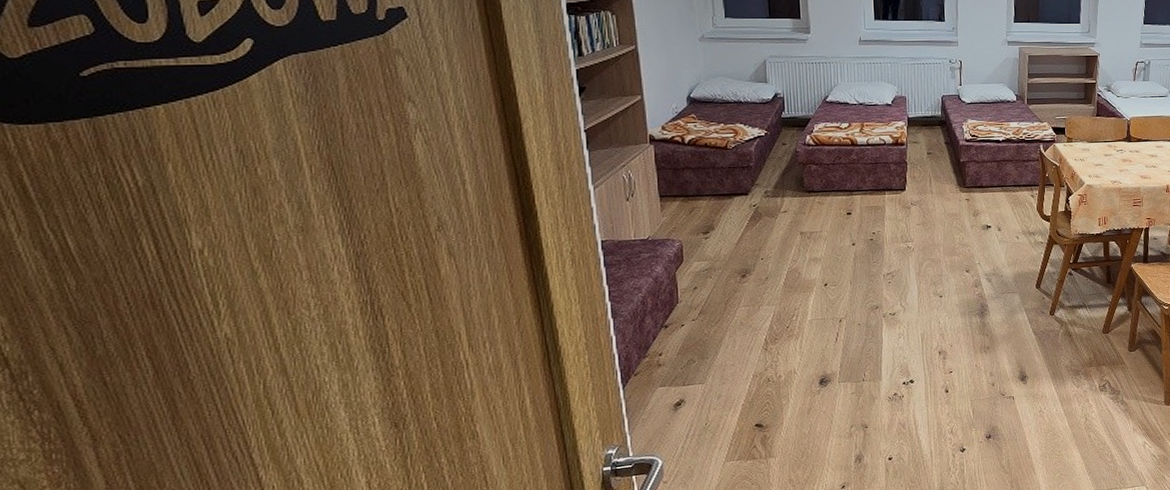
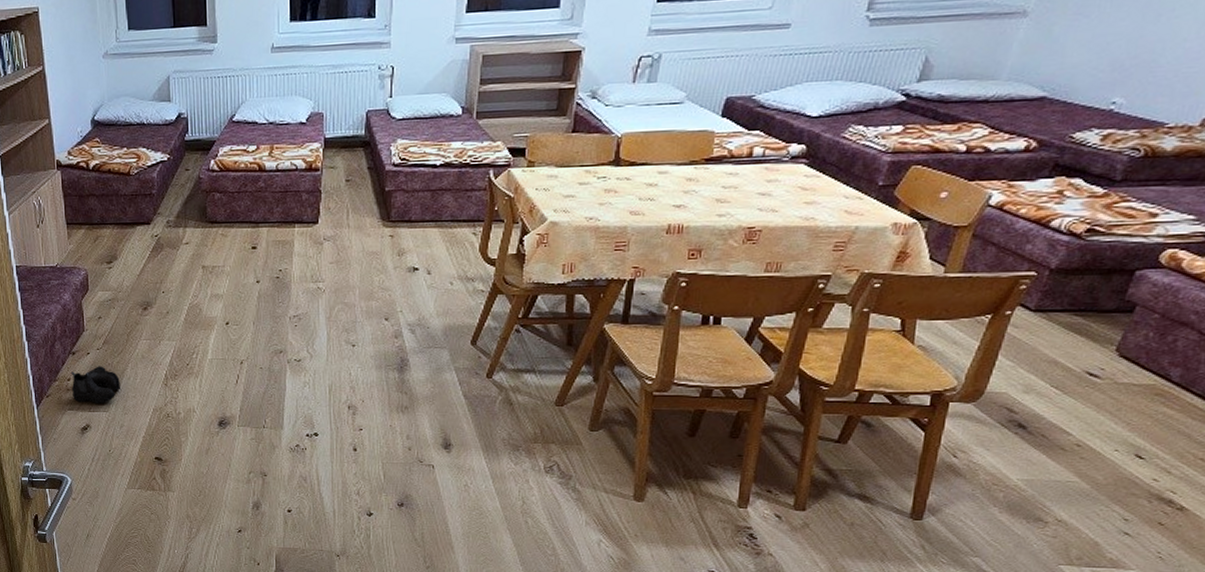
boots: none [662,337,718,377] -> present [70,366,120,403]

